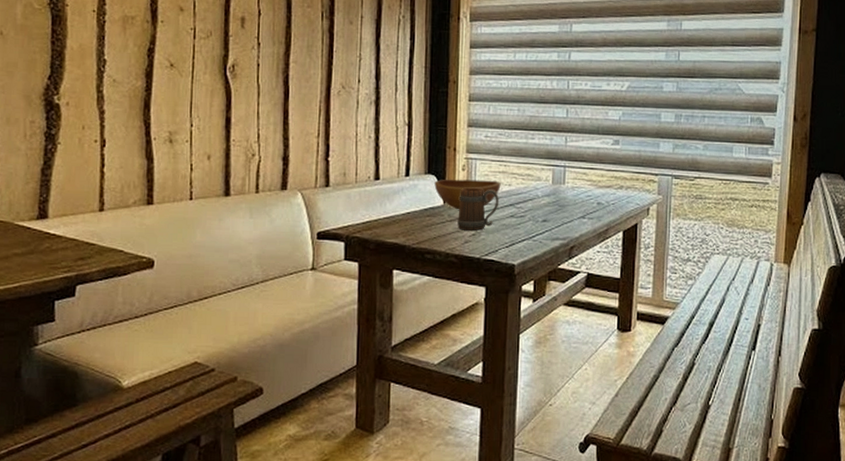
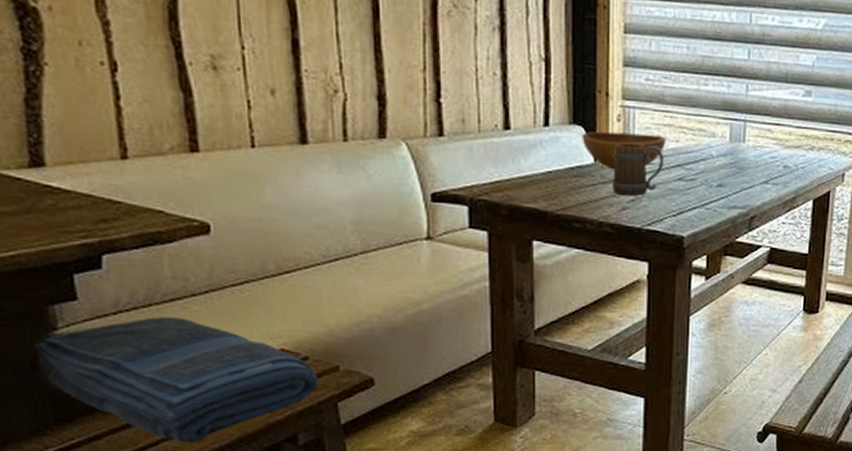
towel: none [21,335,221,441] -> present [36,317,319,443]

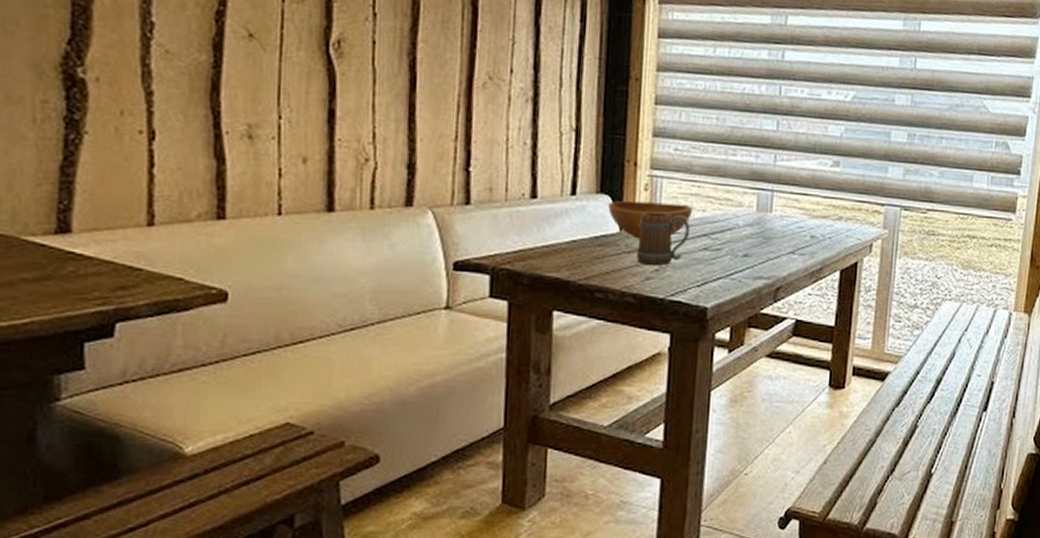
towel: present [36,317,319,443] -> none [36,388,323,523]

